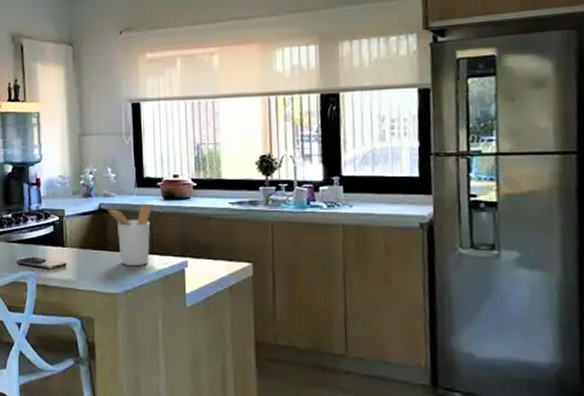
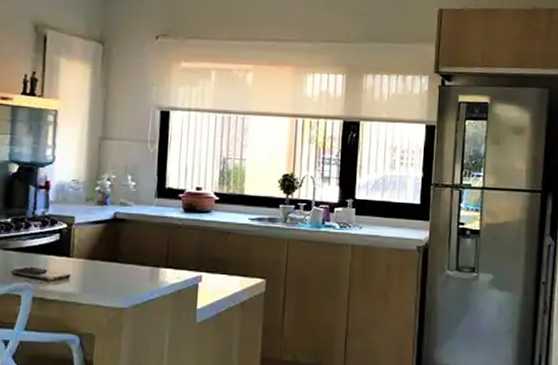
utensil holder: present [106,203,152,265] -> none [121,215,171,279]

